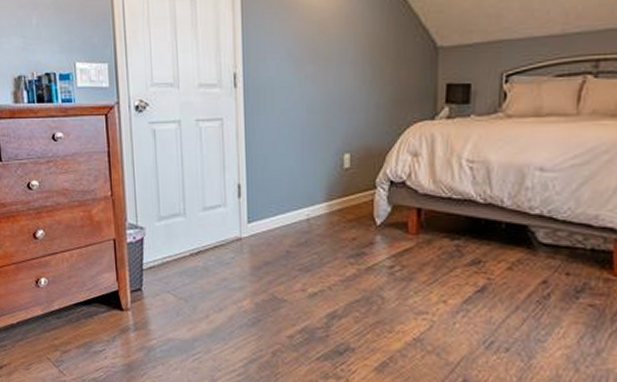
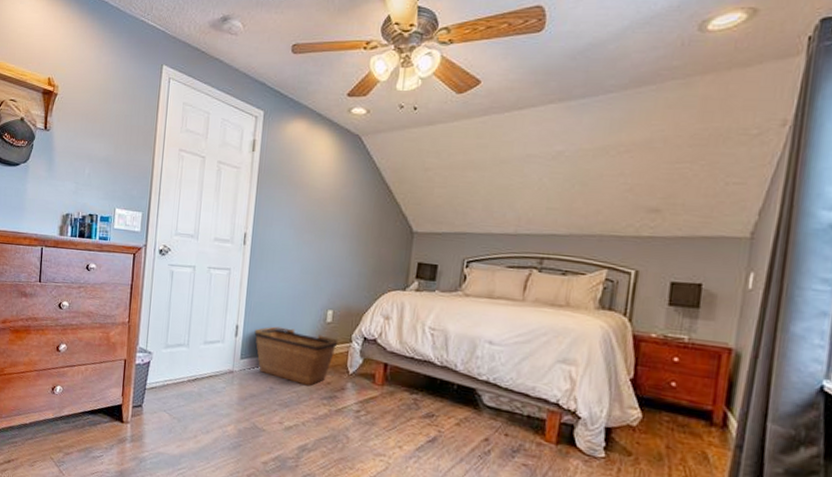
bicycle basket: none [260,180,360,245] -> present [254,326,339,386]

